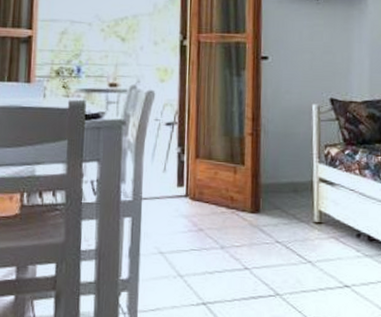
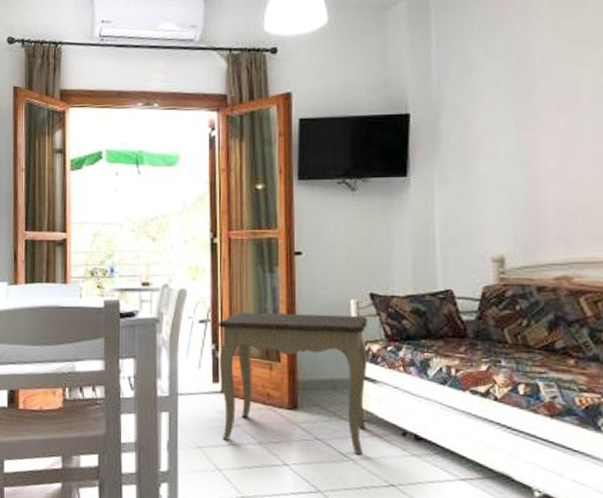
side table: none [184,115,328,257] -> present [218,312,368,455]

